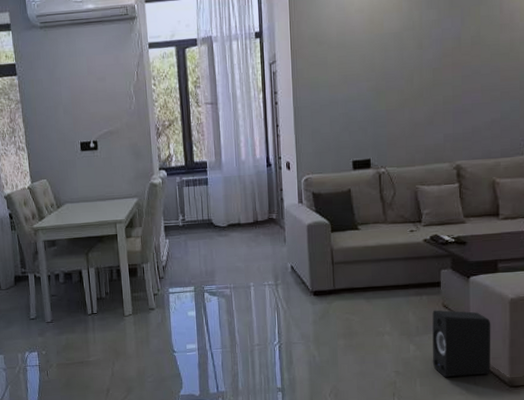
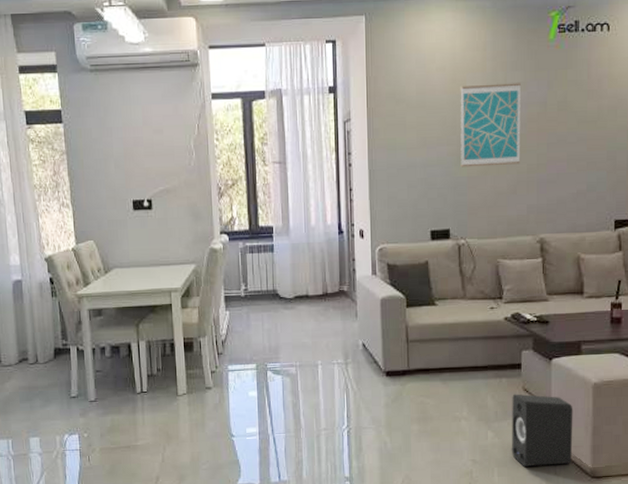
wall art: none [378,20,437,102] -> present [460,83,521,167]

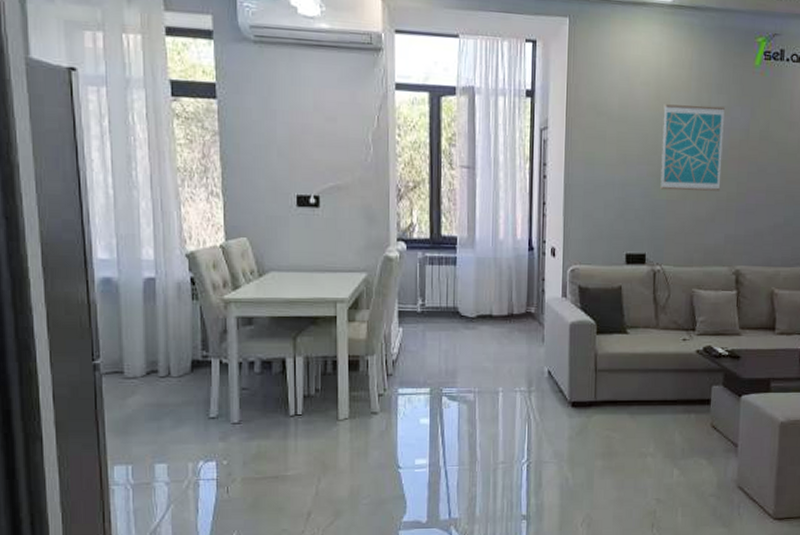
speaker: present [511,394,573,467] -> none [696,430,760,507]

